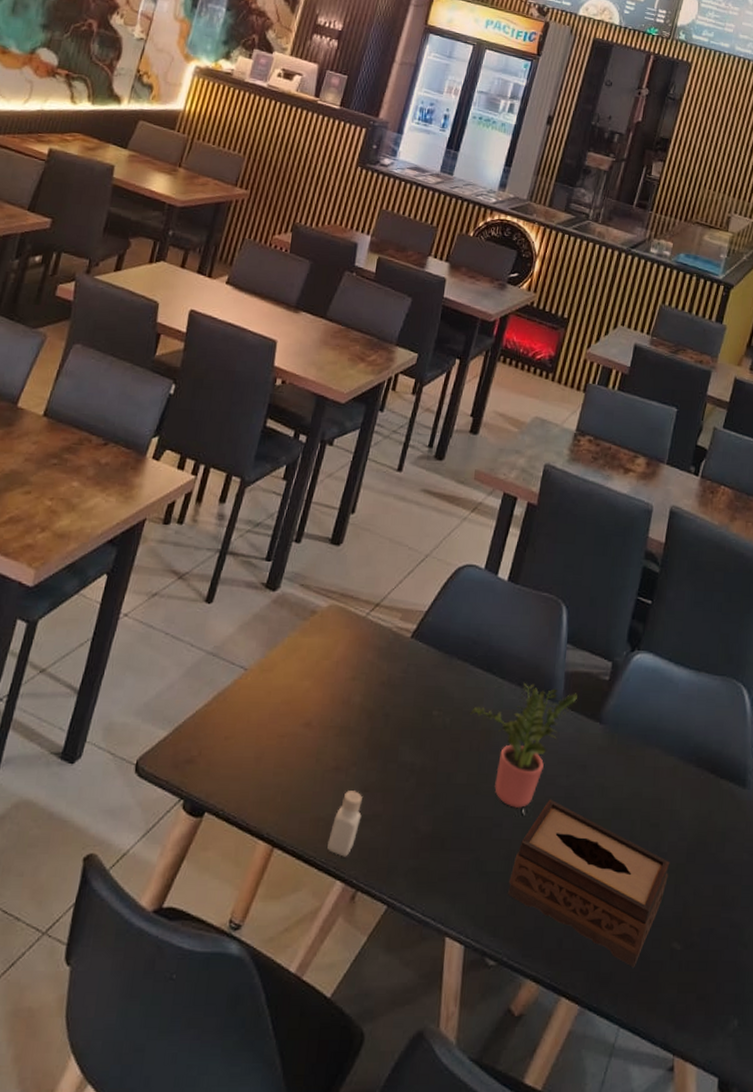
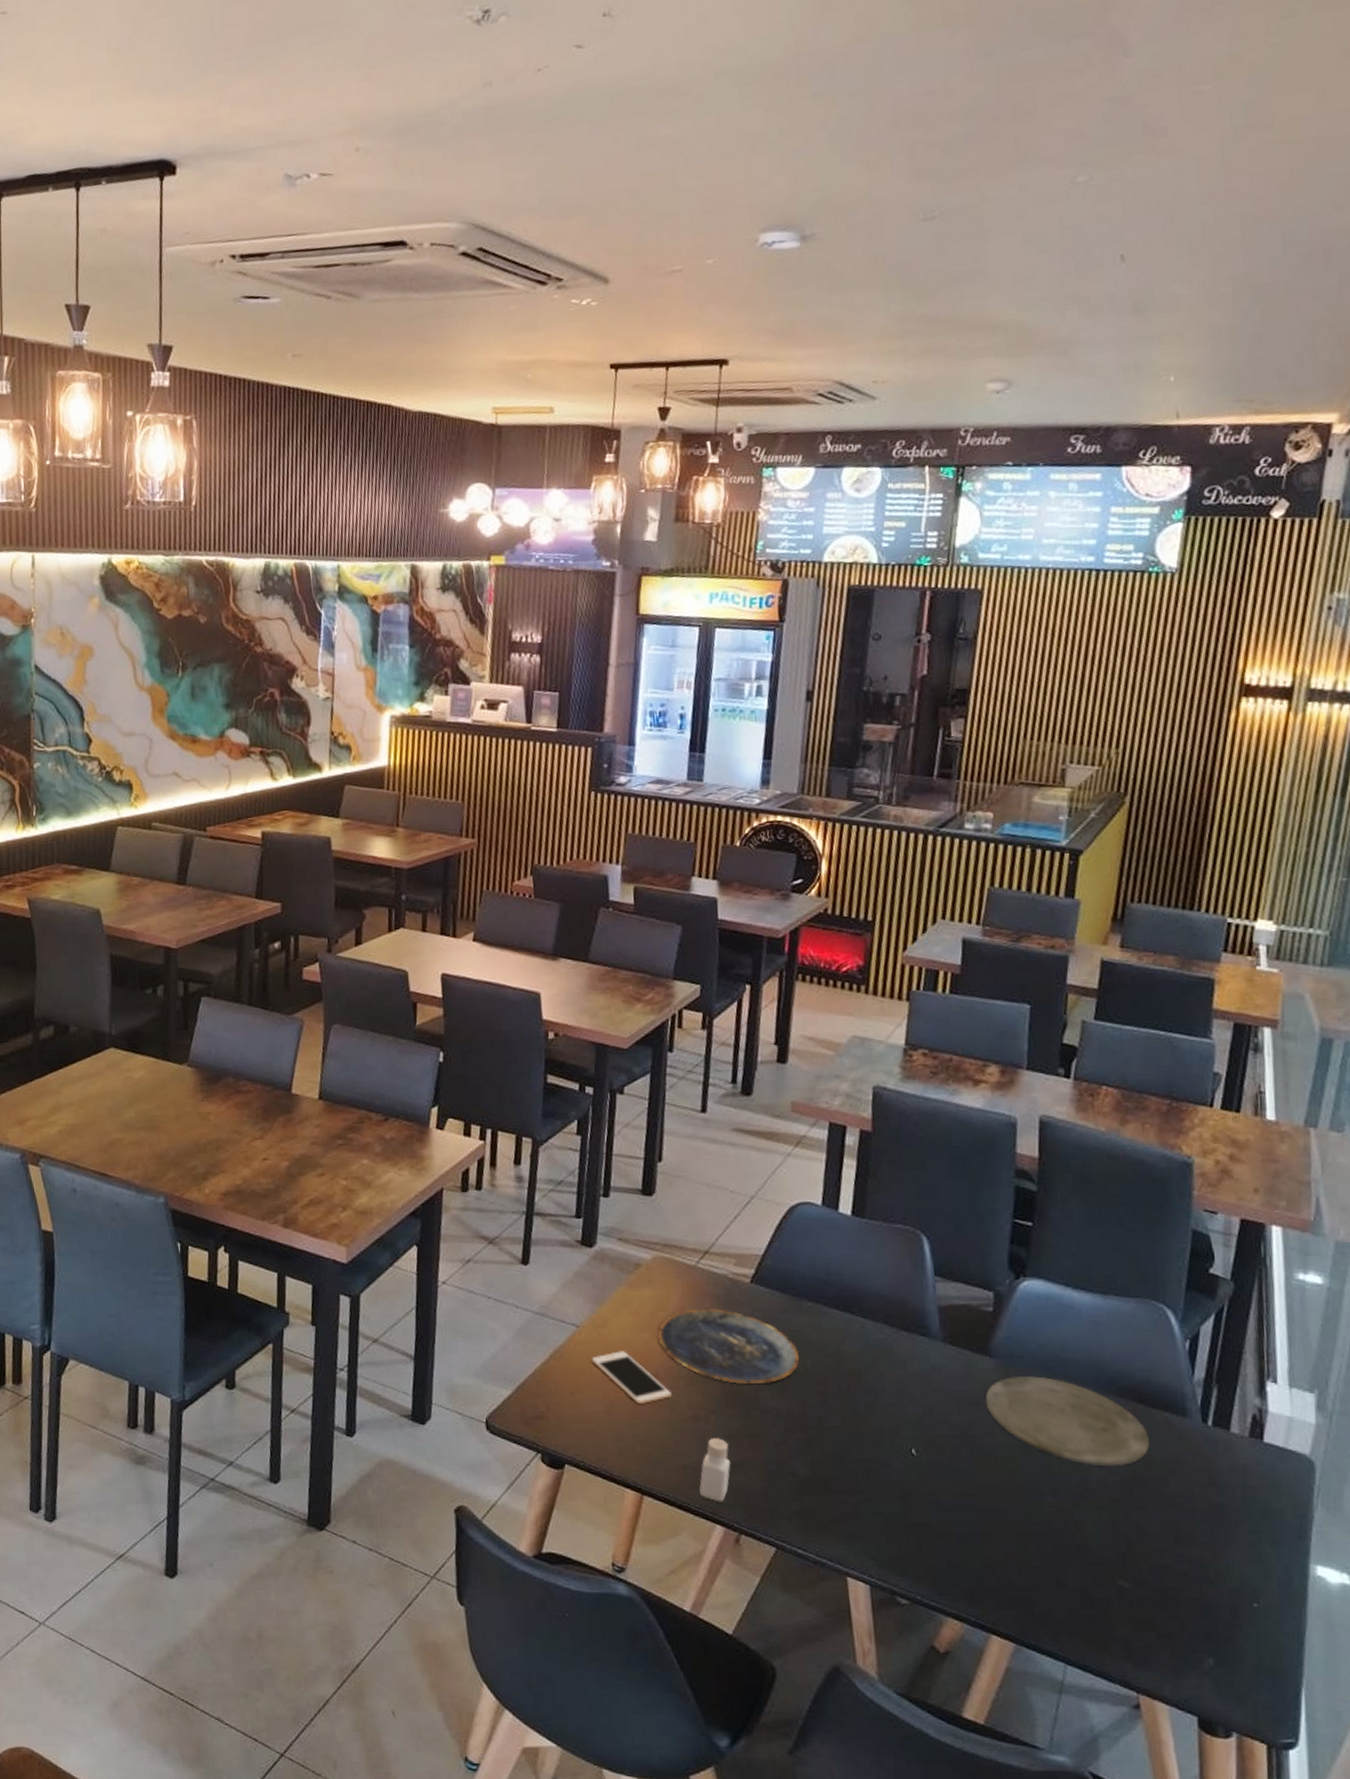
cell phone: none [252,697,320,752] -> present [591,1351,672,1404]
plate: none [318,659,442,739] -> present [657,1308,800,1385]
potted plant: present [469,682,577,808] -> none [831,1319,957,1448]
tissue box: present [508,799,670,967] -> none [909,1438,1102,1605]
plate: none [590,743,715,832] -> present [985,1376,1150,1466]

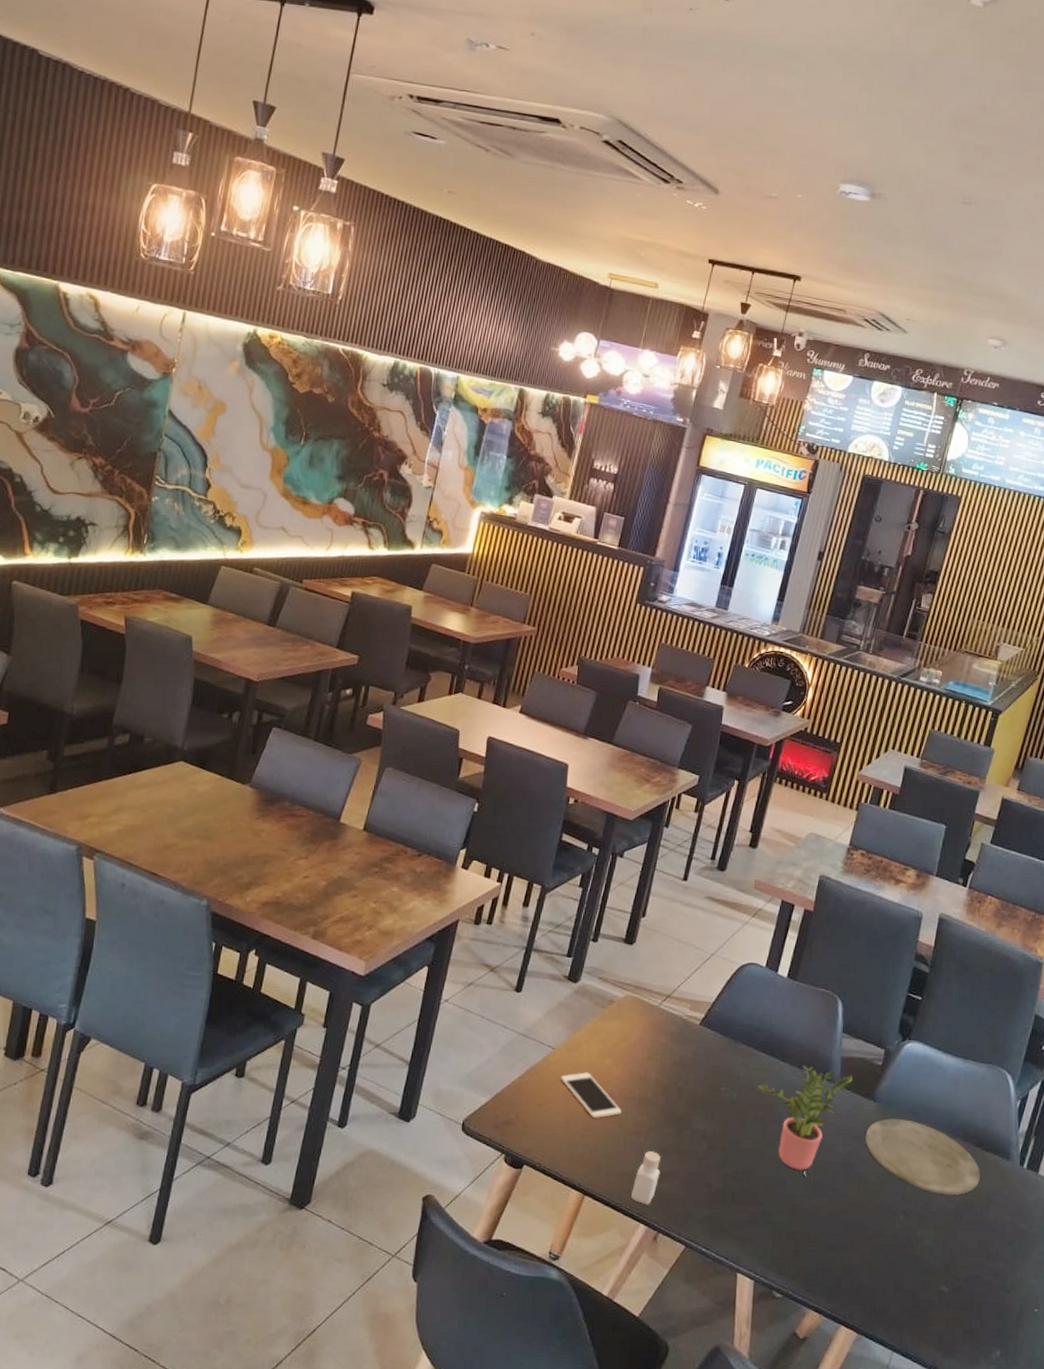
plate: present [657,1308,800,1385] -> none [618,1042,729,1110]
potted plant: none [831,1319,957,1448] -> present [754,1065,853,1170]

